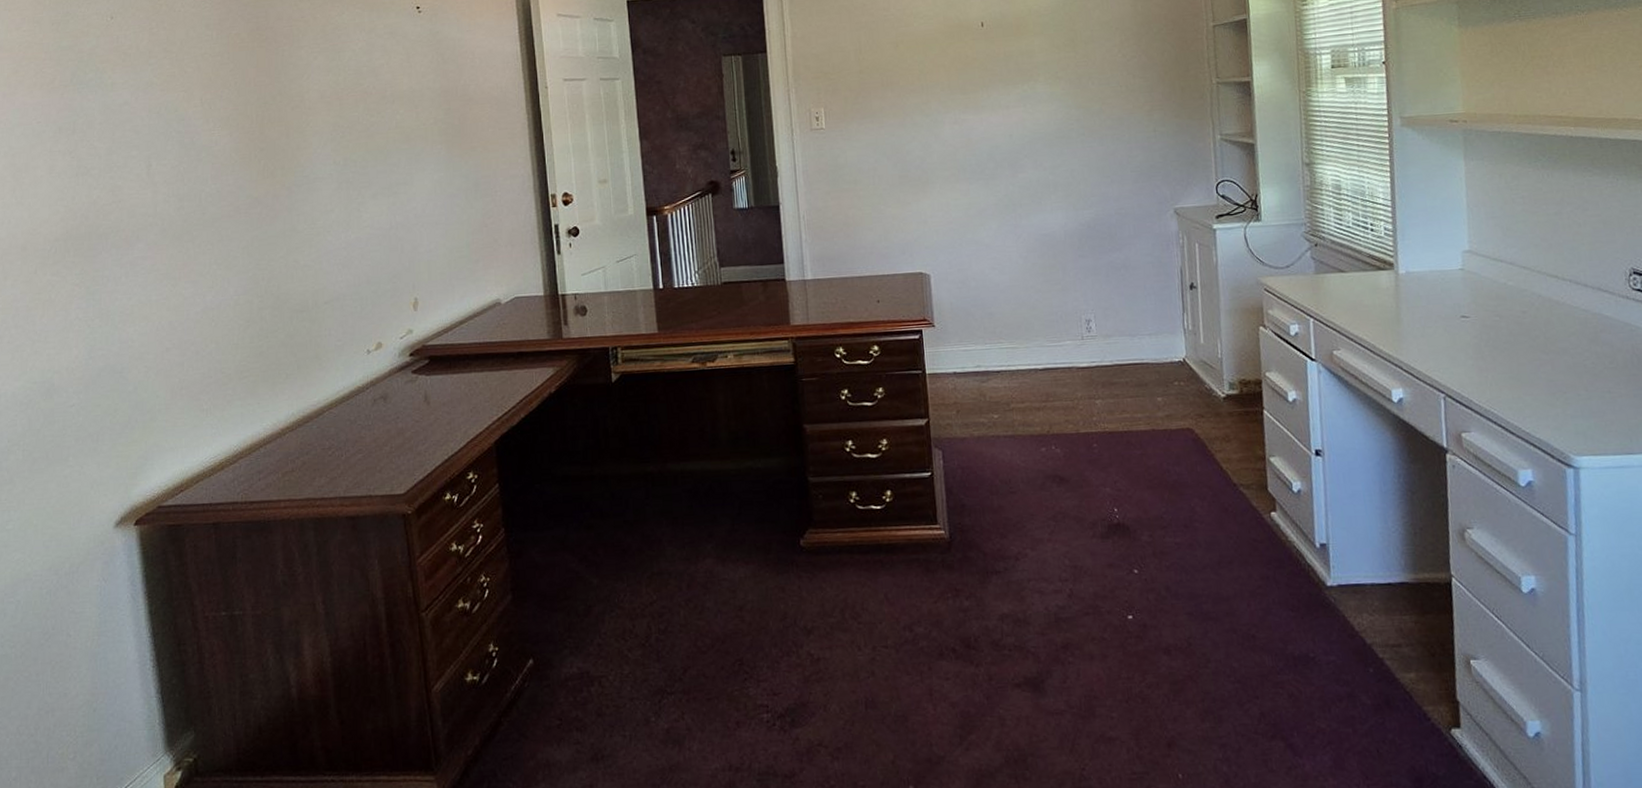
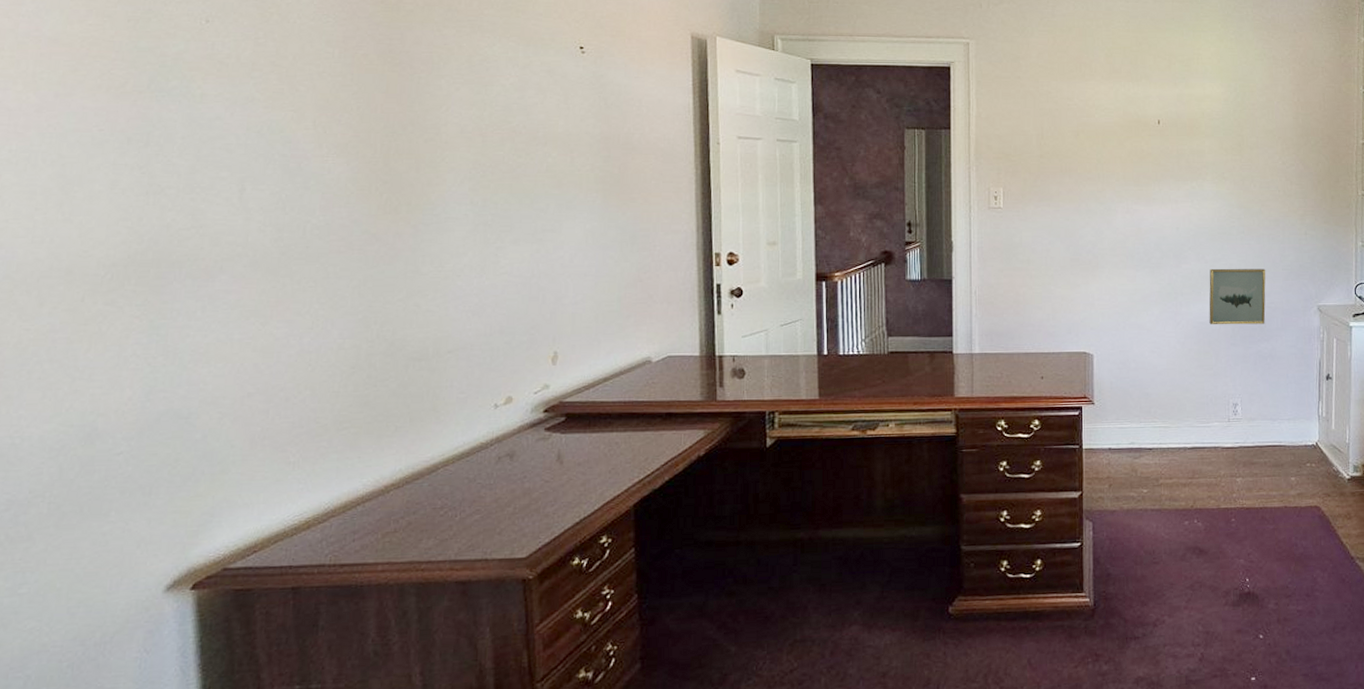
wall art: none [1049,172,1115,237] -> present [1209,268,1266,325]

